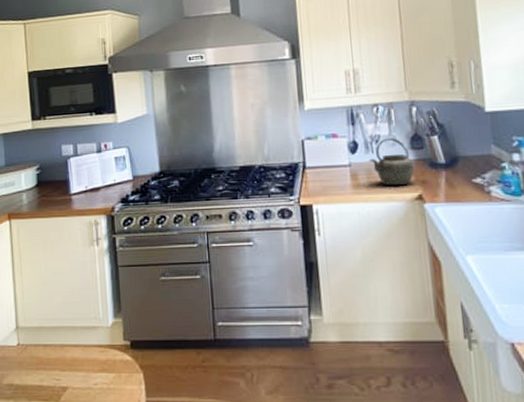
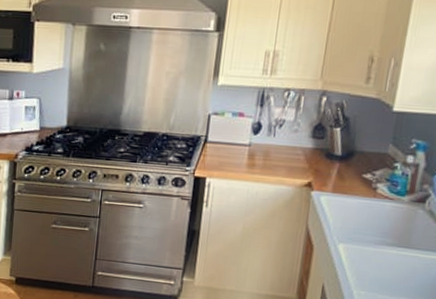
kettle: present [368,138,414,185] -> none [268,124,311,171]

